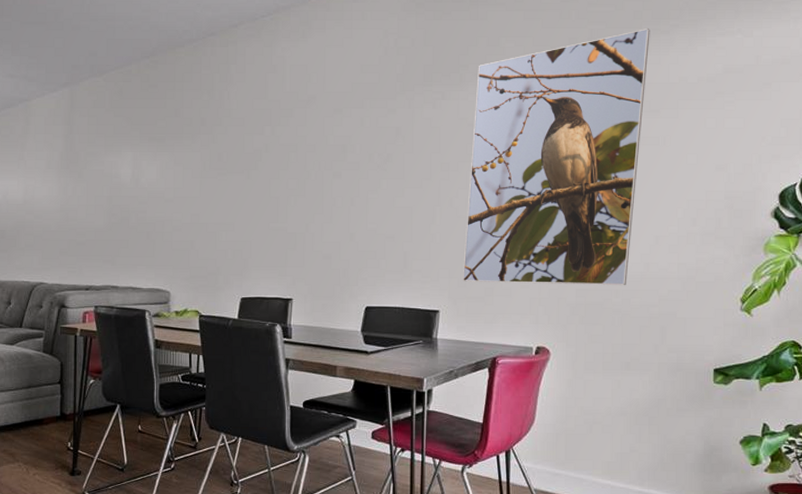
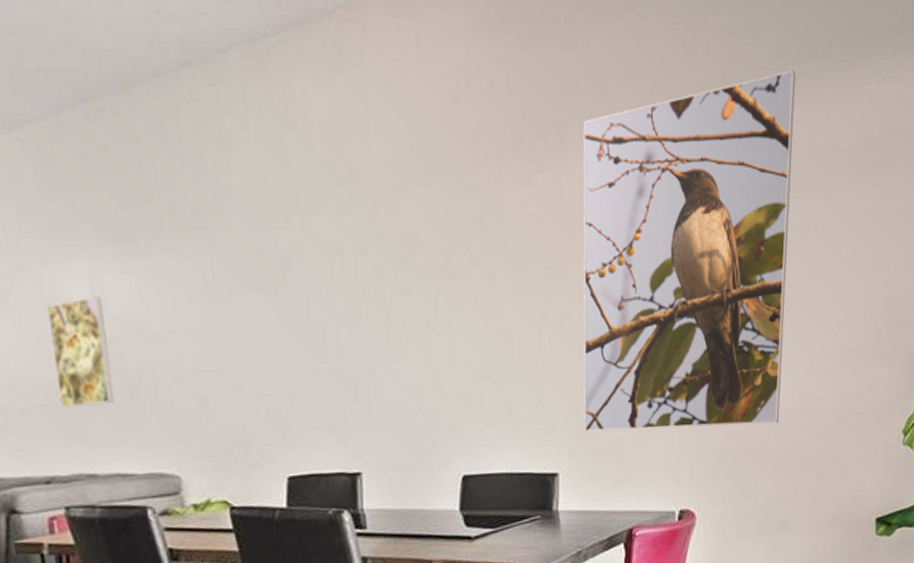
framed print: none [103,174,138,242] -> present [47,297,114,407]

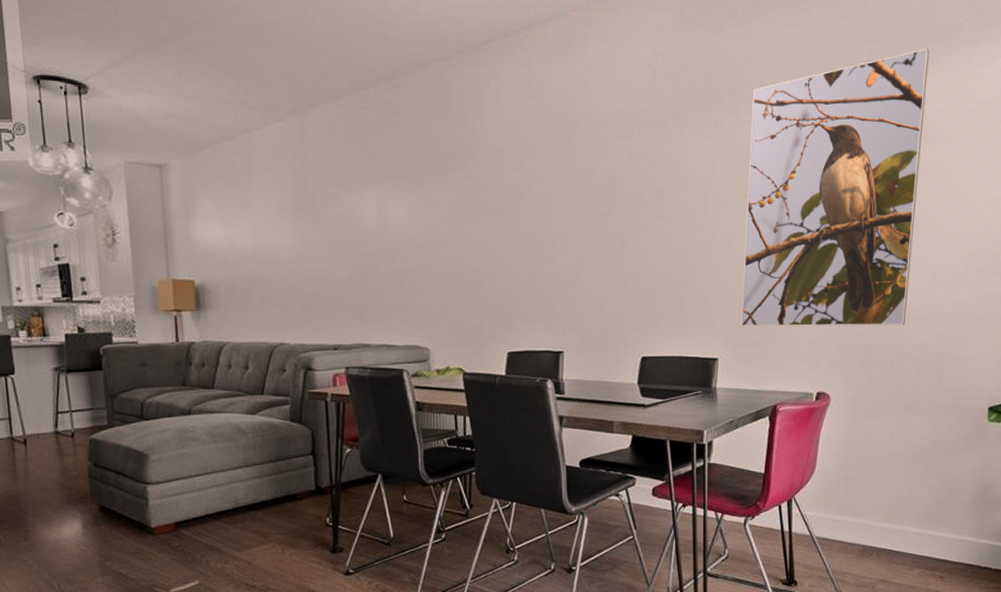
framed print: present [47,297,114,407] -> none [347,216,387,295]

